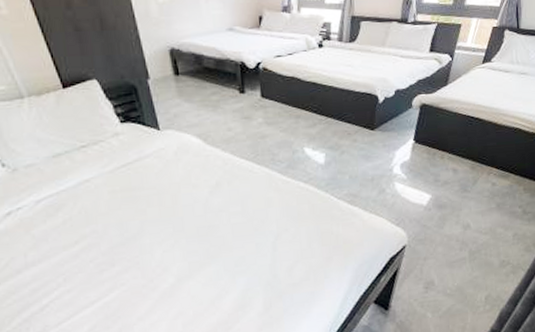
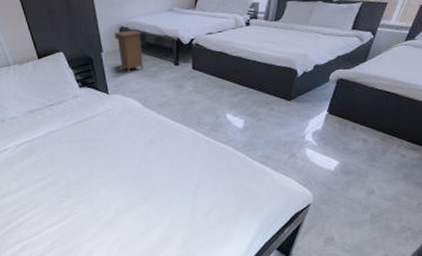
nightstand: none [163,52,202,102] -> present [114,30,143,72]

